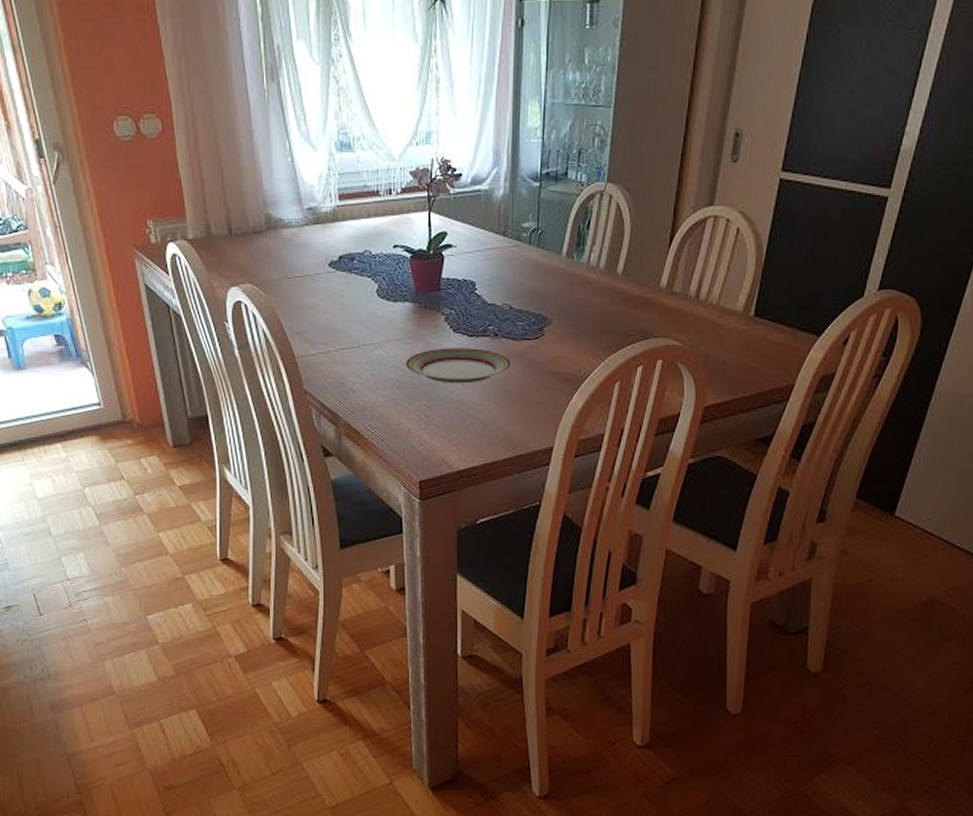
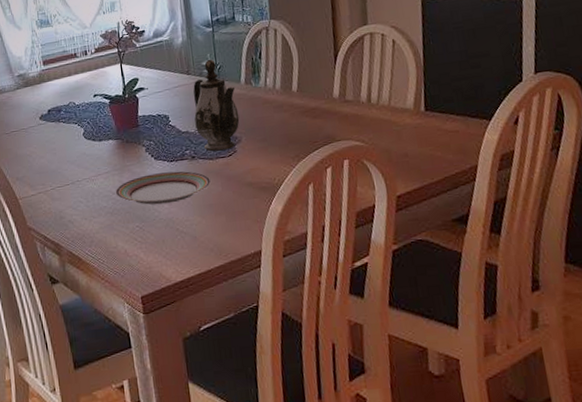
teapot: none [504,221,555,331] -> present [193,59,240,152]

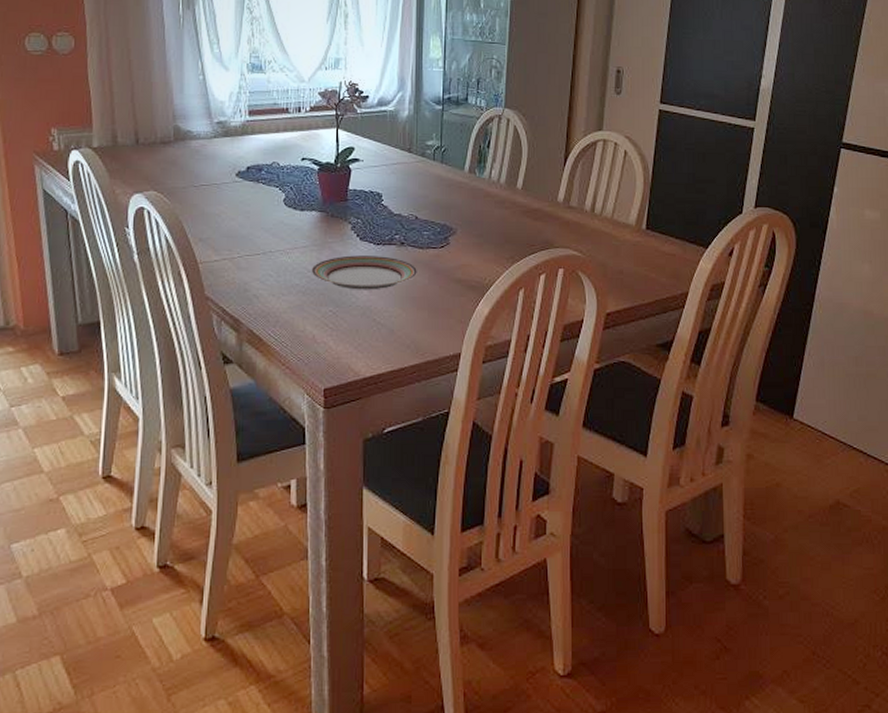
teapot: present [193,59,240,152] -> none [410,139,458,241]

